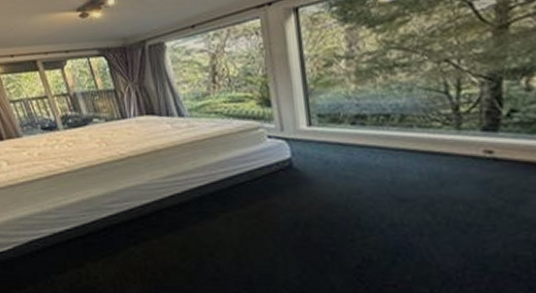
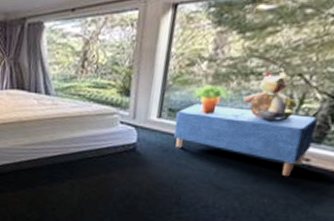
bench: none [327,102,488,175] -> present [173,103,318,177]
potted plant: none [338,83,381,115] -> present [192,85,232,114]
stuffed bear: none [396,59,457,113] -> present [243,70,298,120]

